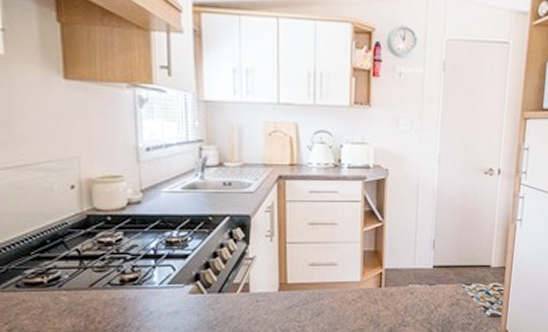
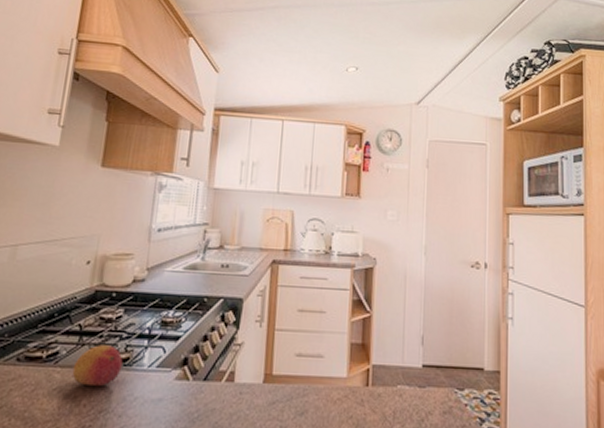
fruit: none [79,267,132,306] -> present [72,345,123,387]

